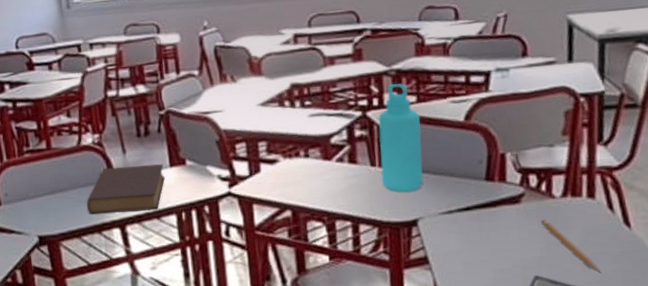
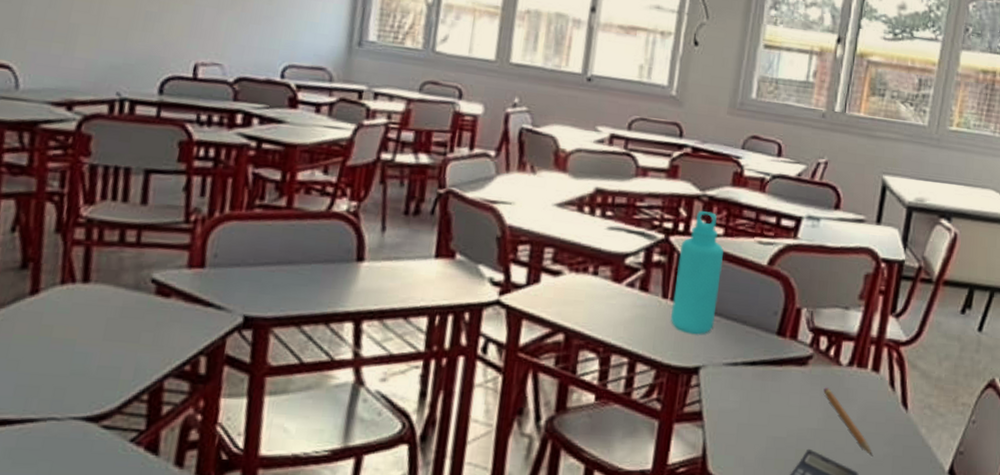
book: present [87,164,165,215] -> none [318,244,428,307]

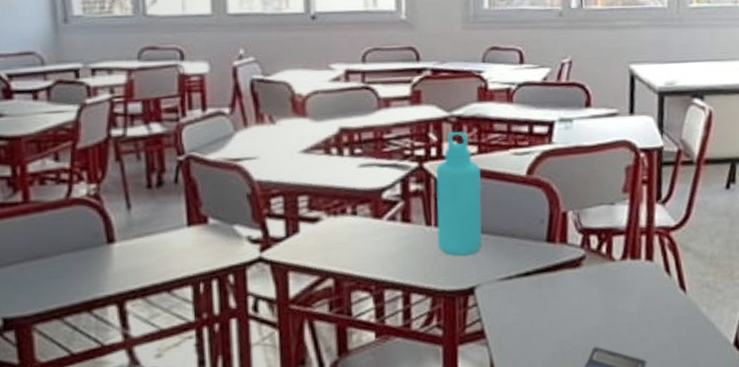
pencil: present [823,387,873,457] -> none [601,284,659,343]

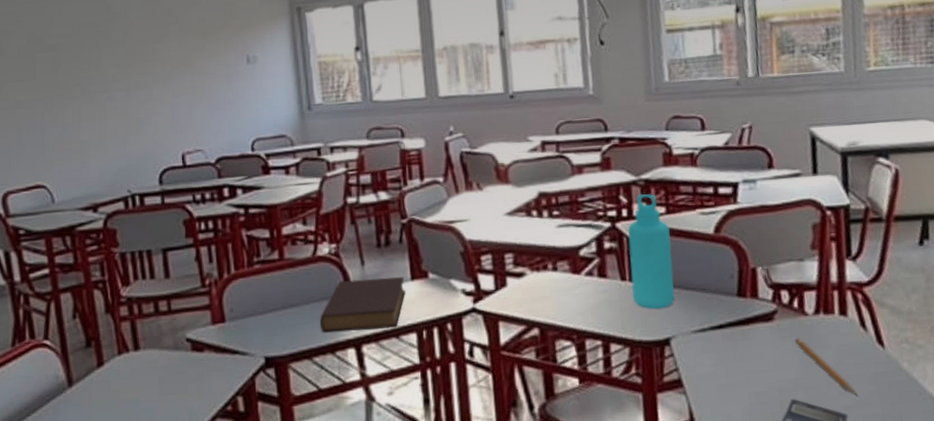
book: none [74,223,180,288] -> present [320,277,405,333]
pencil: none [601,284,659,343] -> present [795,338,859,397]

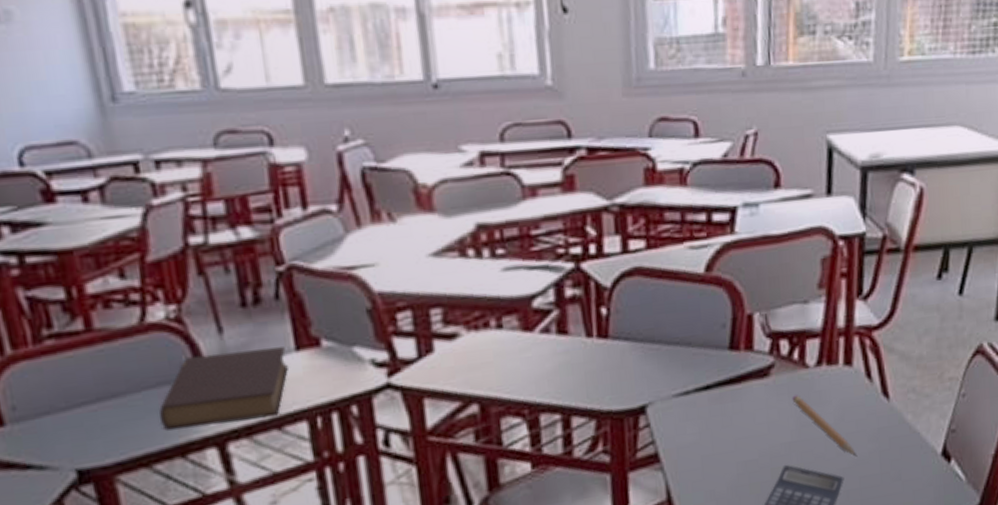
water bottle: present [628,194,675,309] -> none [596,223,654,371]

